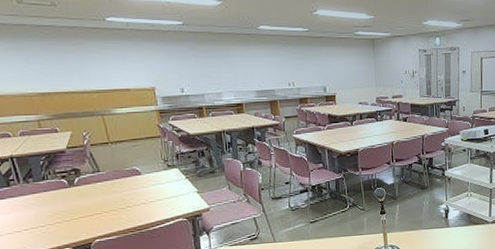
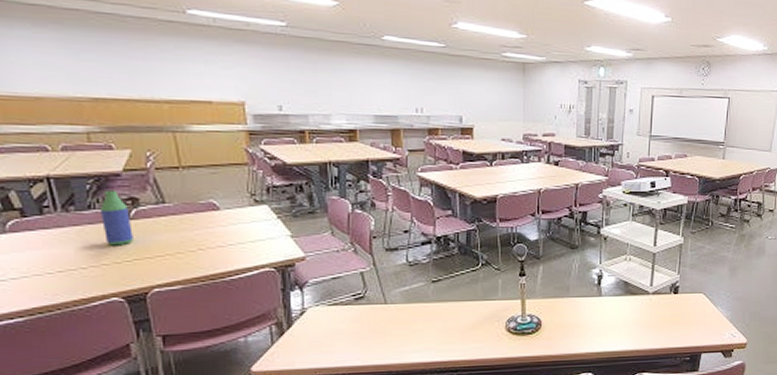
bottle: none [51,164,78,208] -> present [99,190,133,246]

